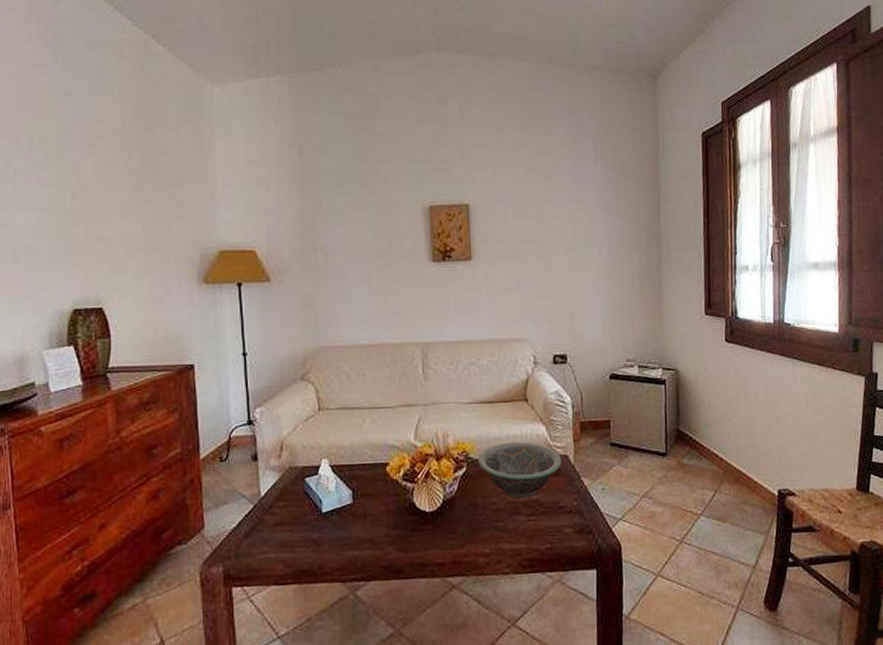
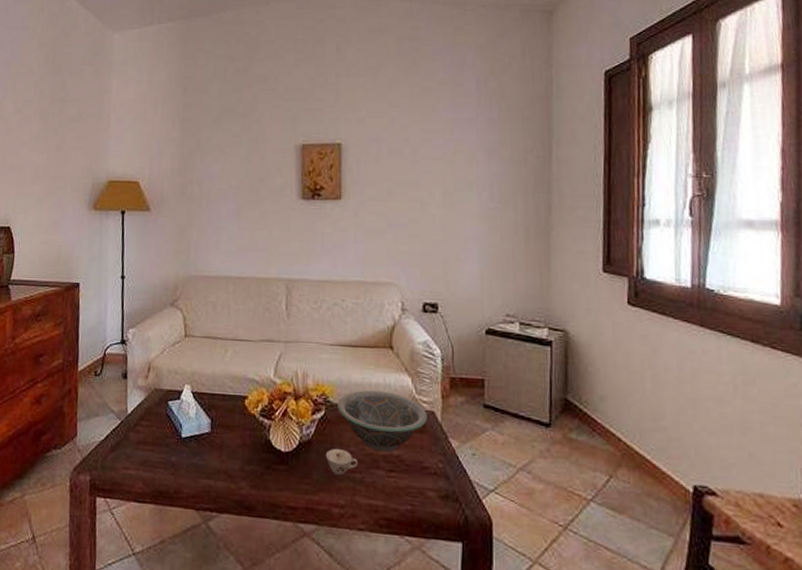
teacup: none [469,502,500,527] -> present [325,449,358,476]

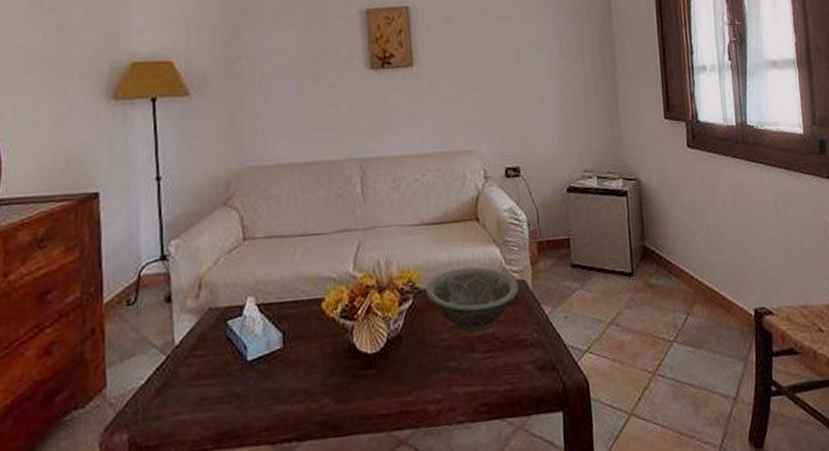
teacup: present [325,449,358,476] -> none [417,338,452,369]

